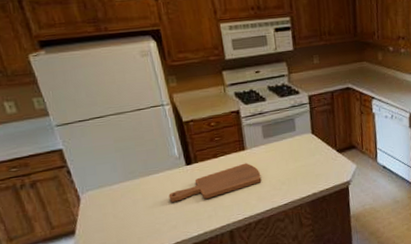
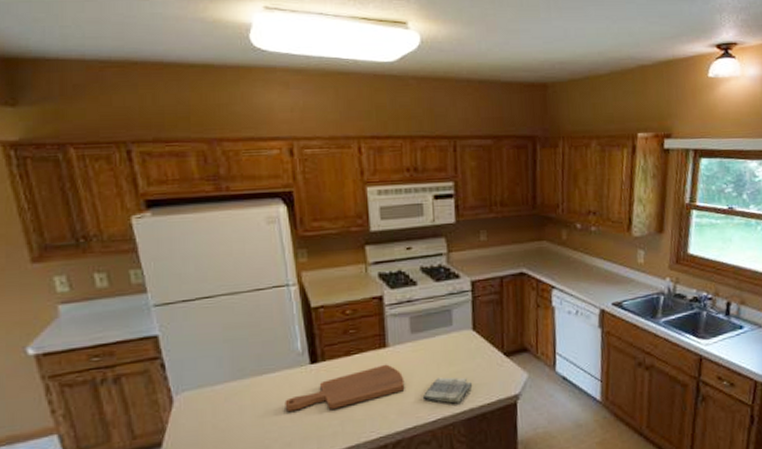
dish towel: none [275,170,314,190] -> present [422,377,473,403]

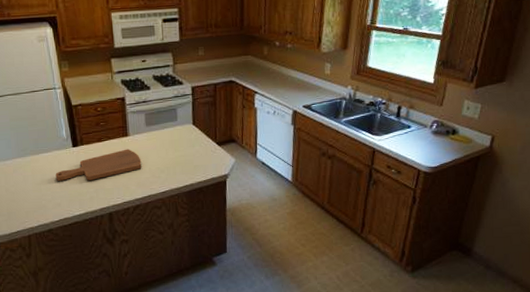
dish towel: present [422,377,473,403] -> none [155,160,193,180]

